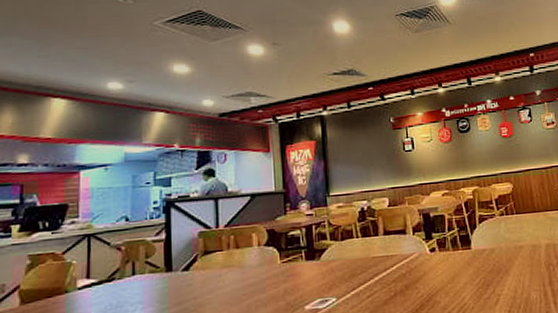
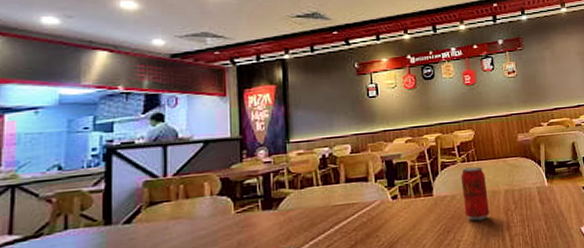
soda can: none [499,220,530,275] -> present [460,166,489,221]

